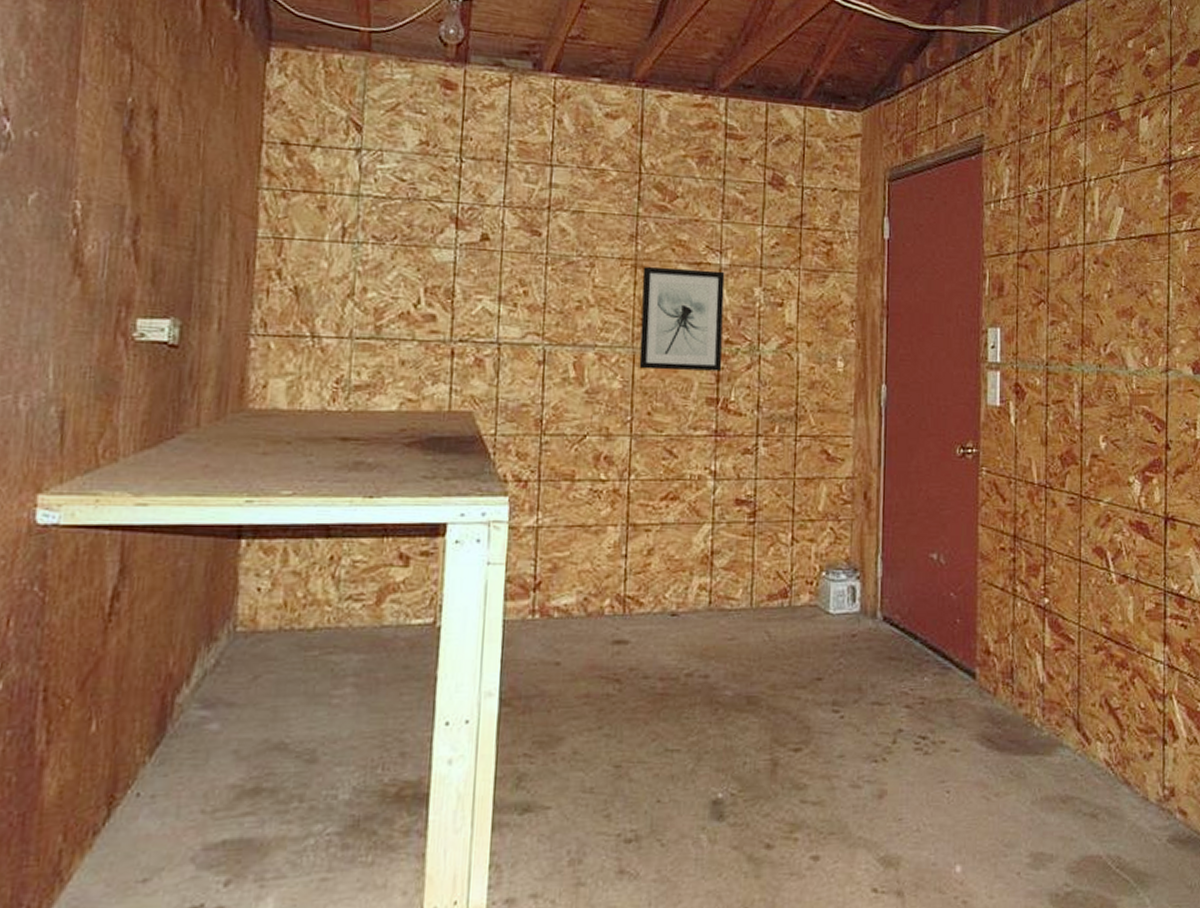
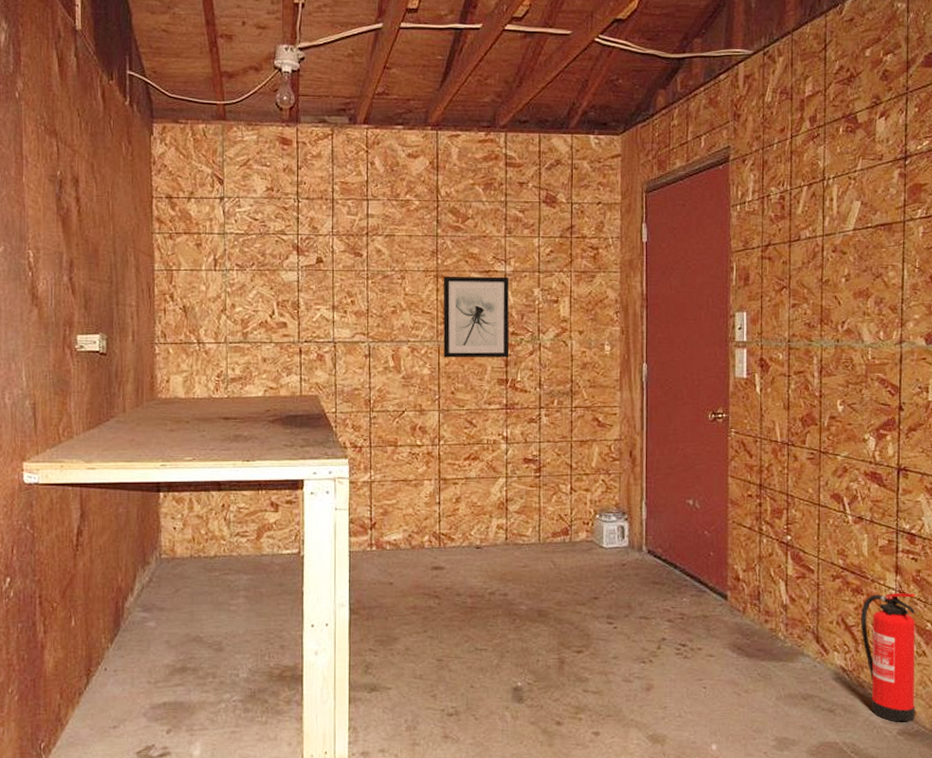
fire extinguisher: none [1125,667,1186,827] -> present [860,593,916,722]

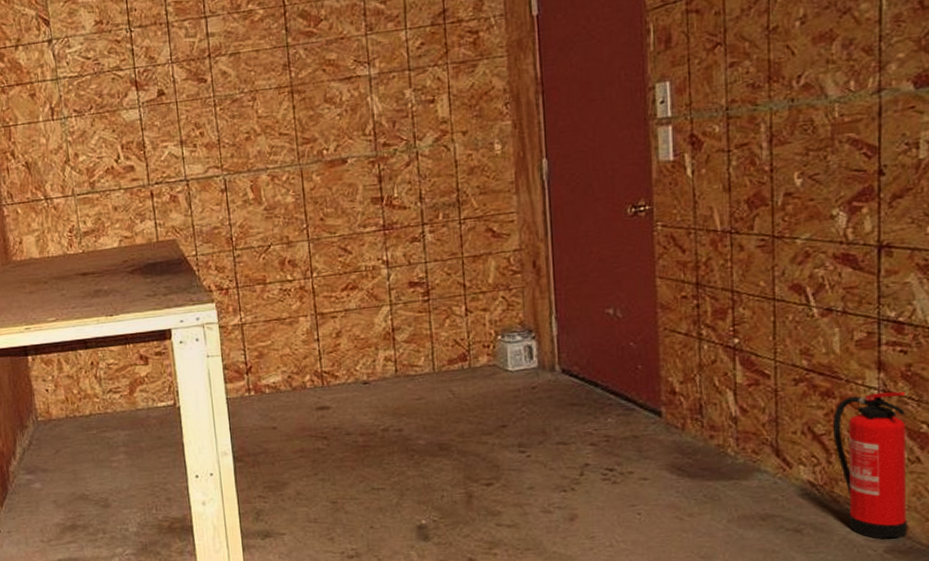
wall art: present [443,276,510,358] -> none [299,81,383,182]

